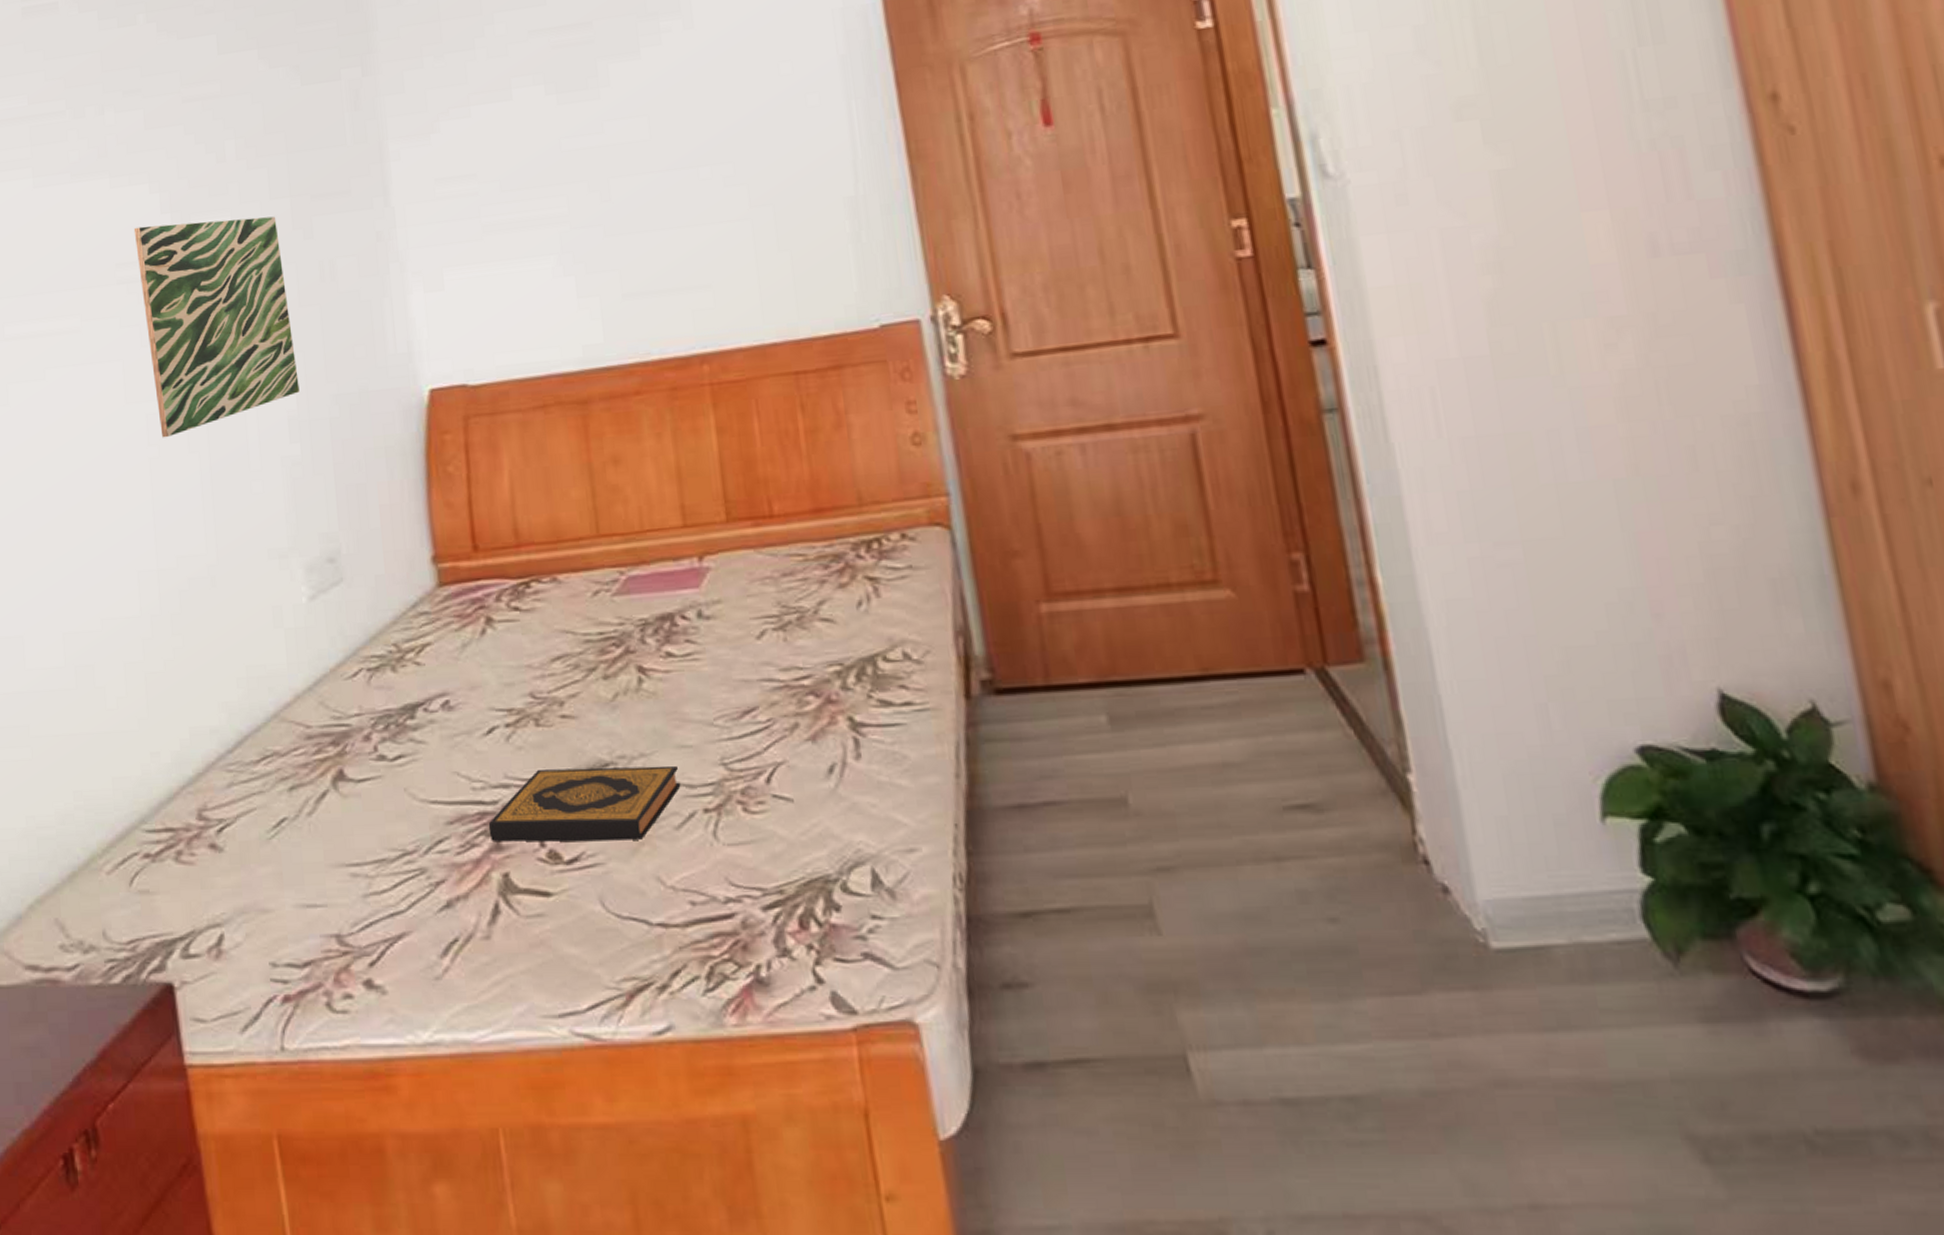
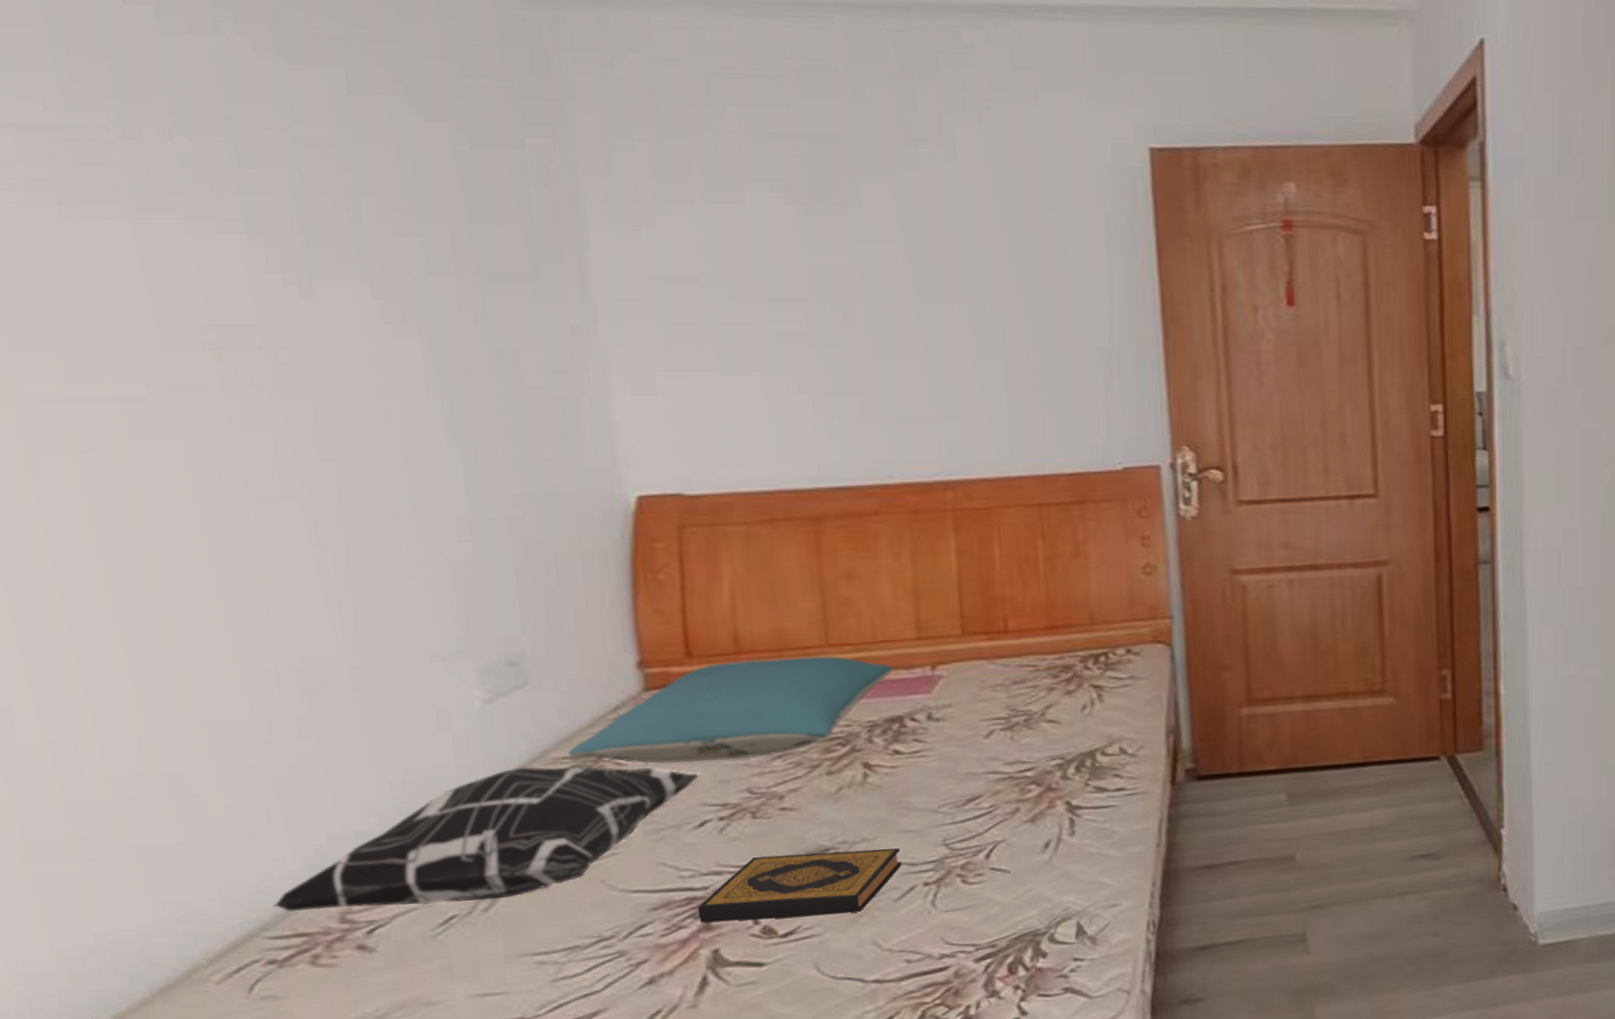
wall art: present [133,216,300,438] -> none [225,284,470,529]
decorative pillow: none [148,665,487,805] -> present [271,766,699,911]
pillow: none [375,546,661,664] -> present [568,655,893,764]

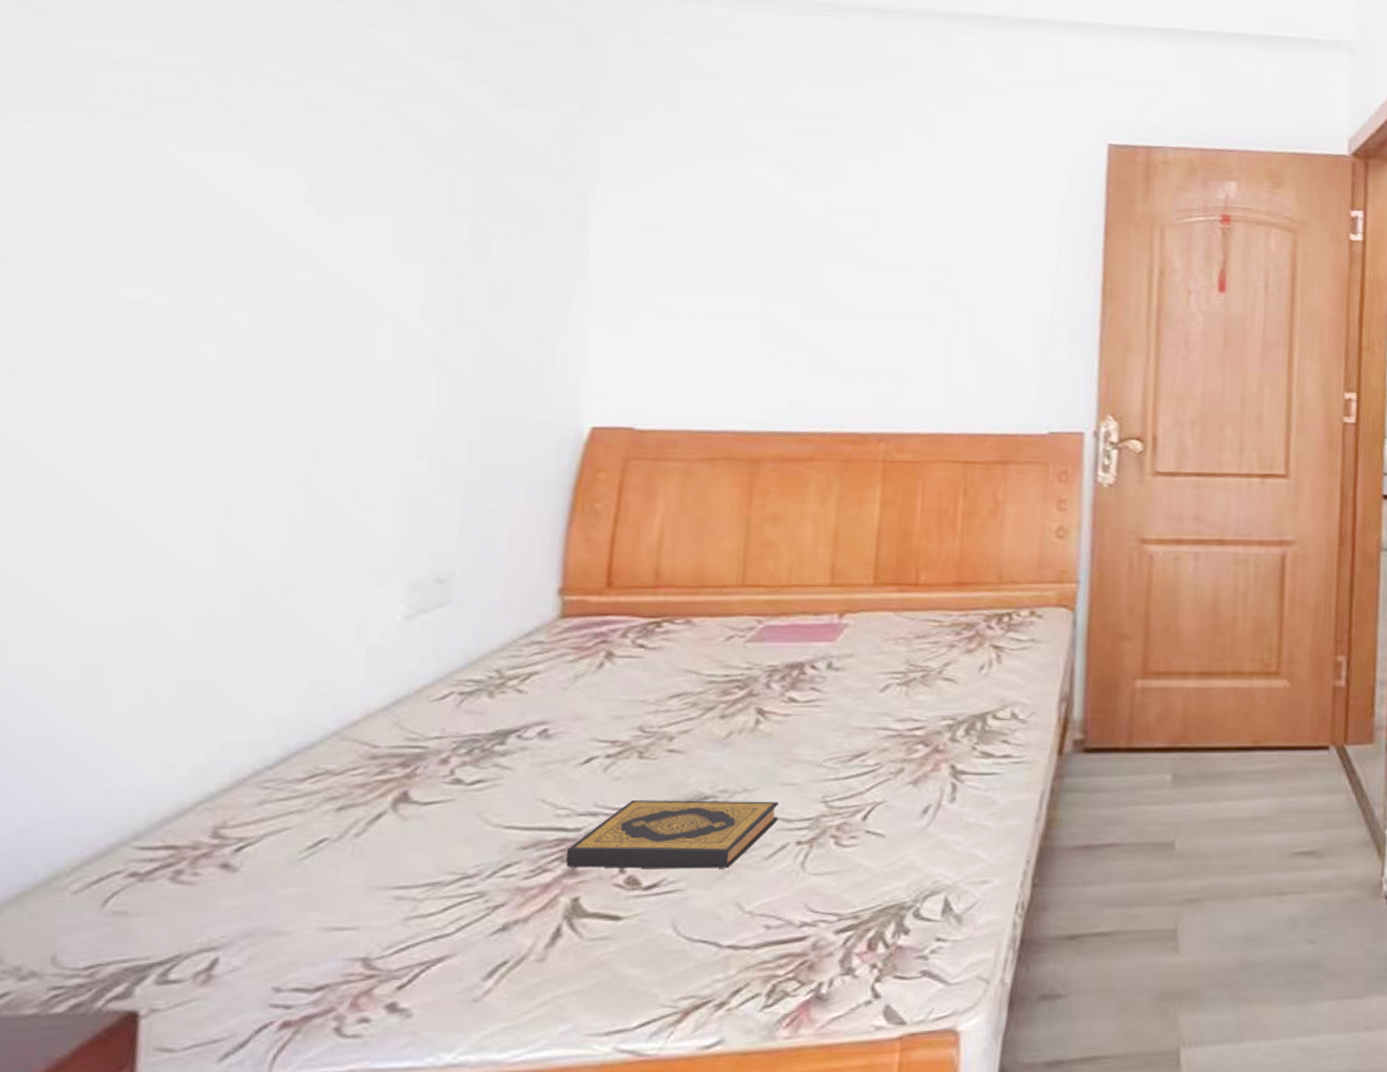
decorative pillow: present [271,766,699,911] -> none [149,687,595,825]
pillow: present [568,655,893,764] -> none [473,594,802,696]

